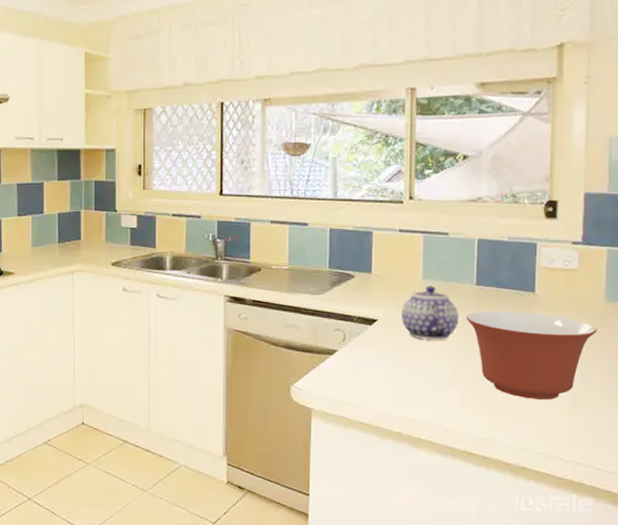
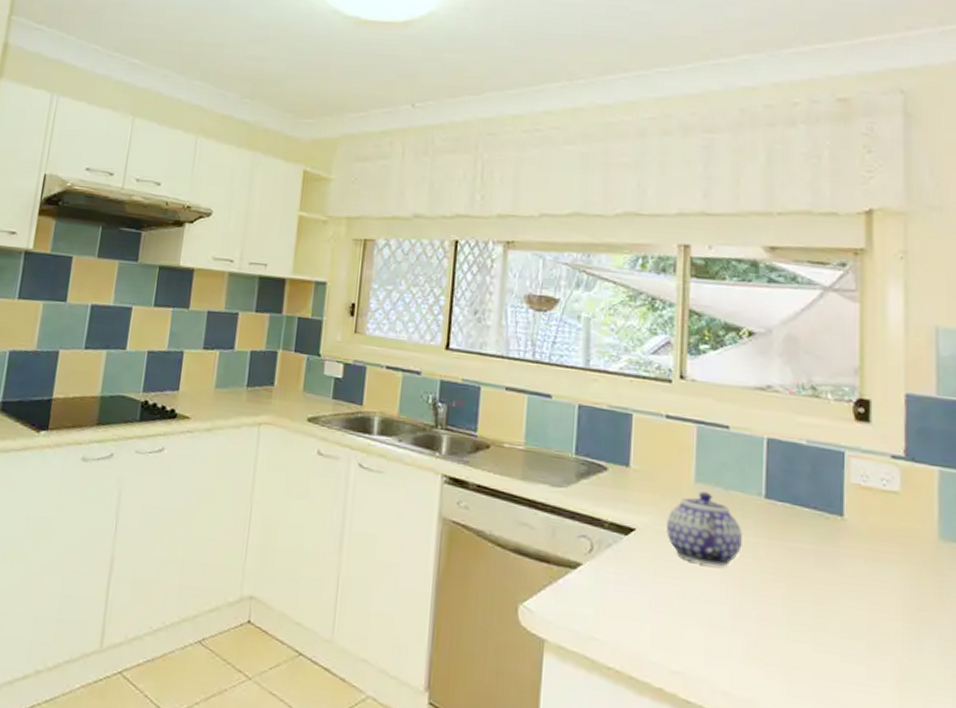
mixing bowl: present [466,310,597,399] -> none [752,533,929,668]

